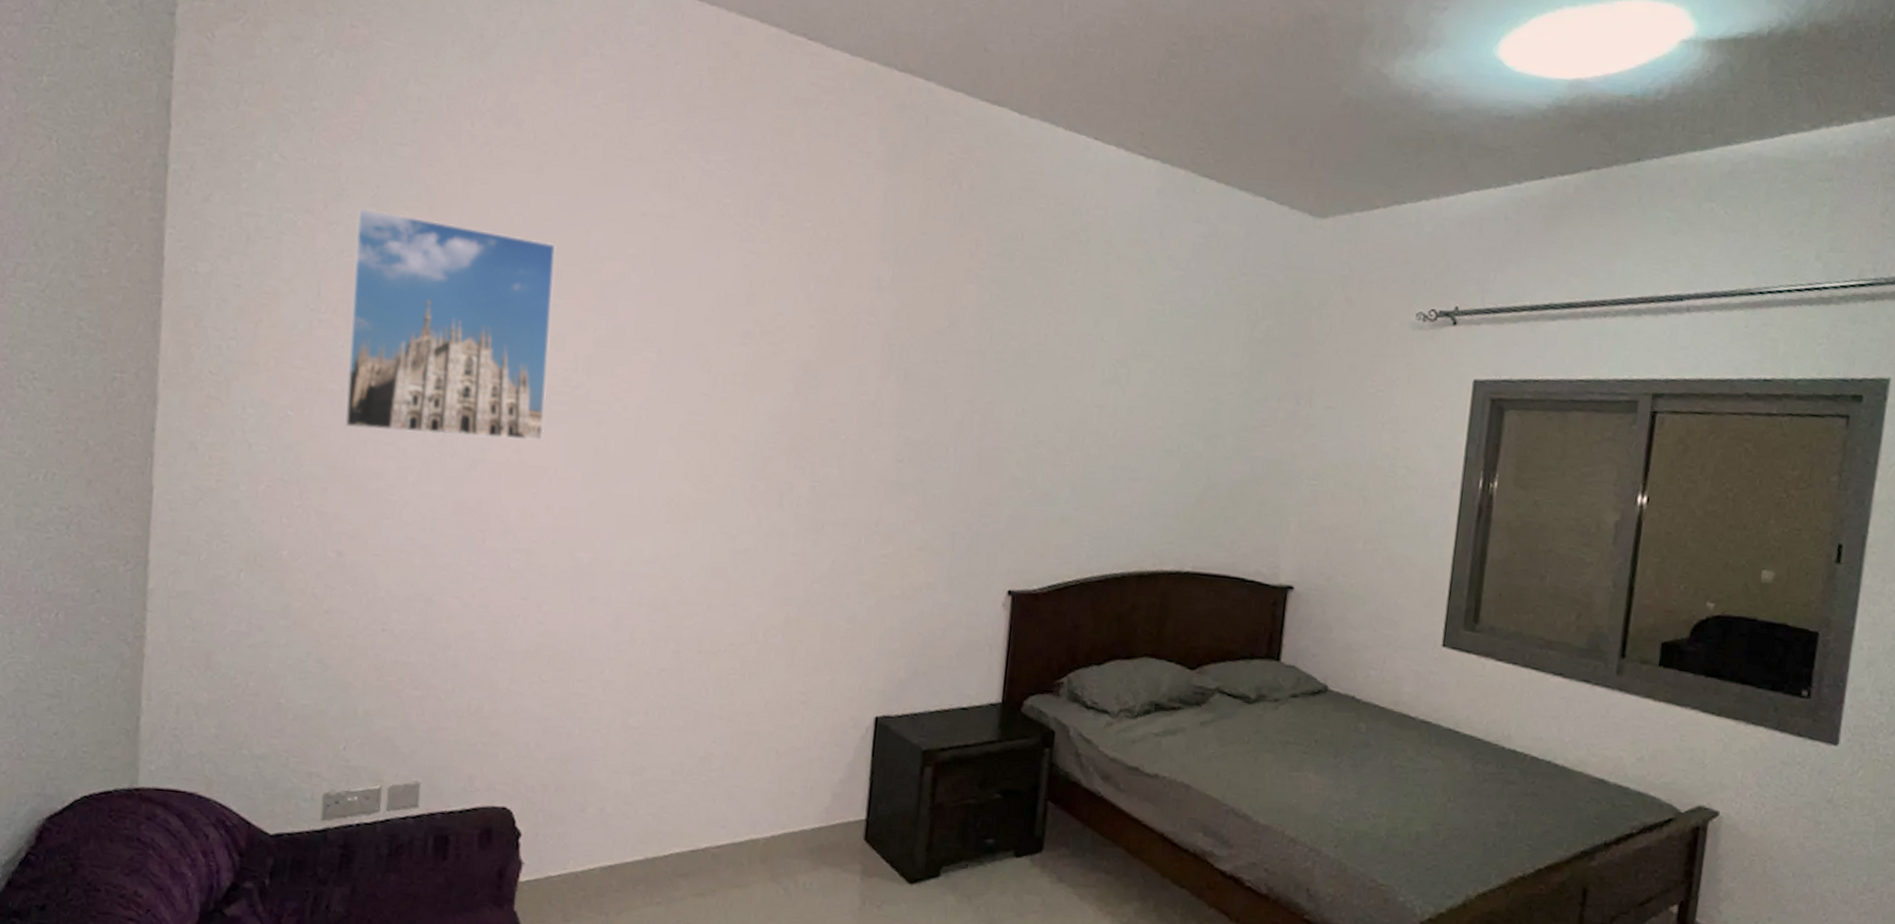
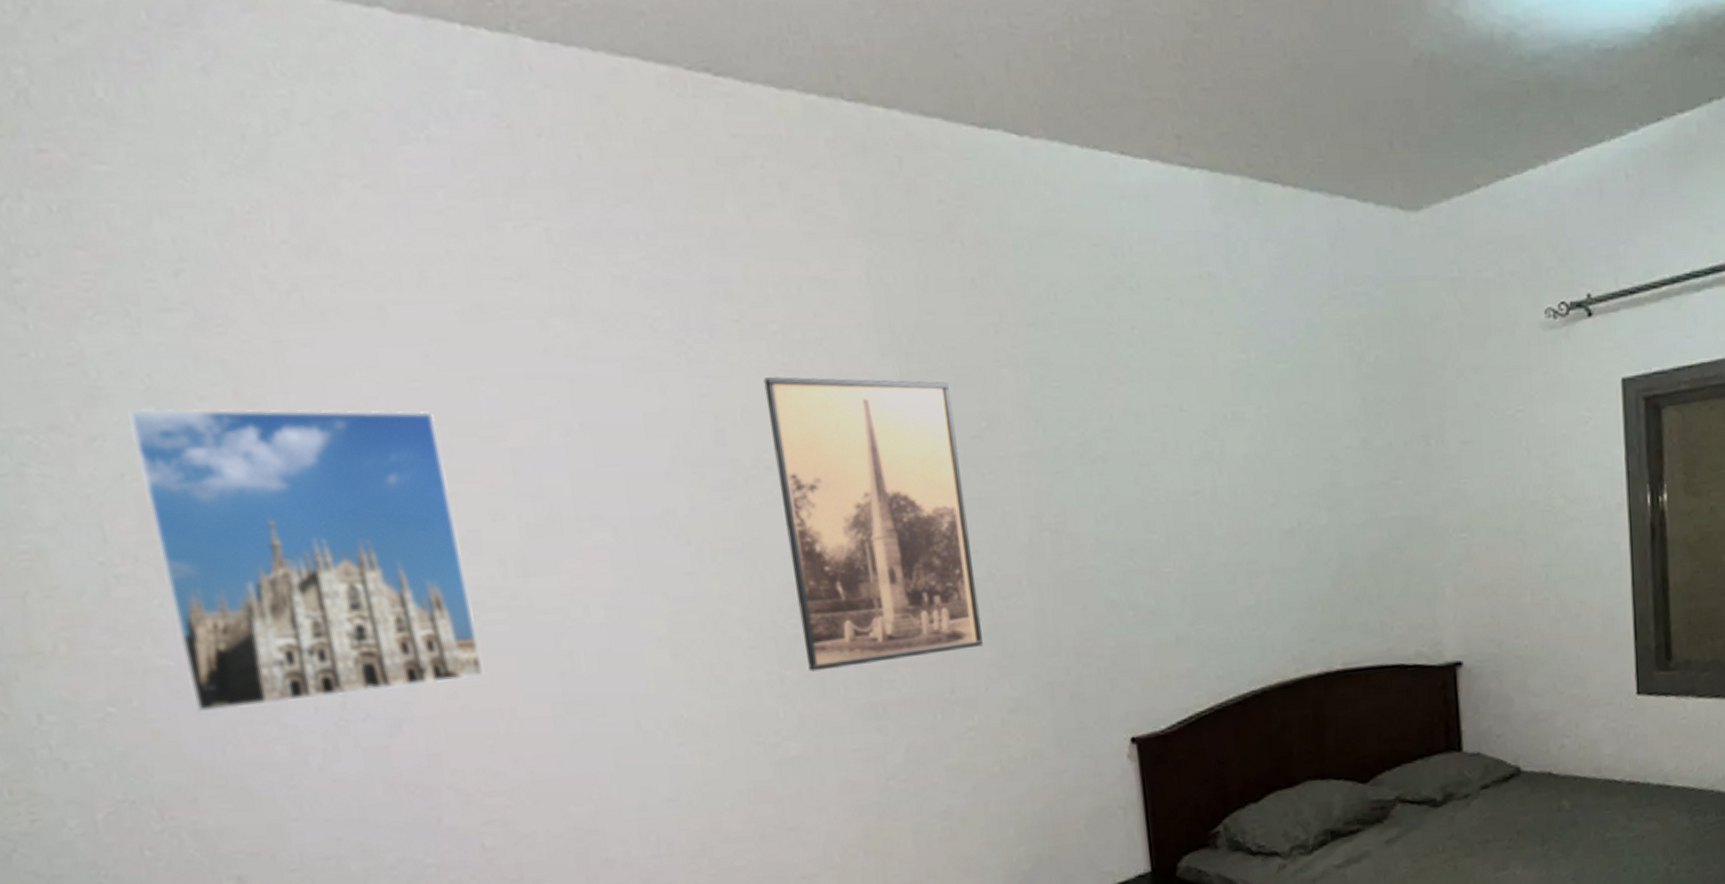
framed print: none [774,261,926,493] -> present [763,377,983,672]

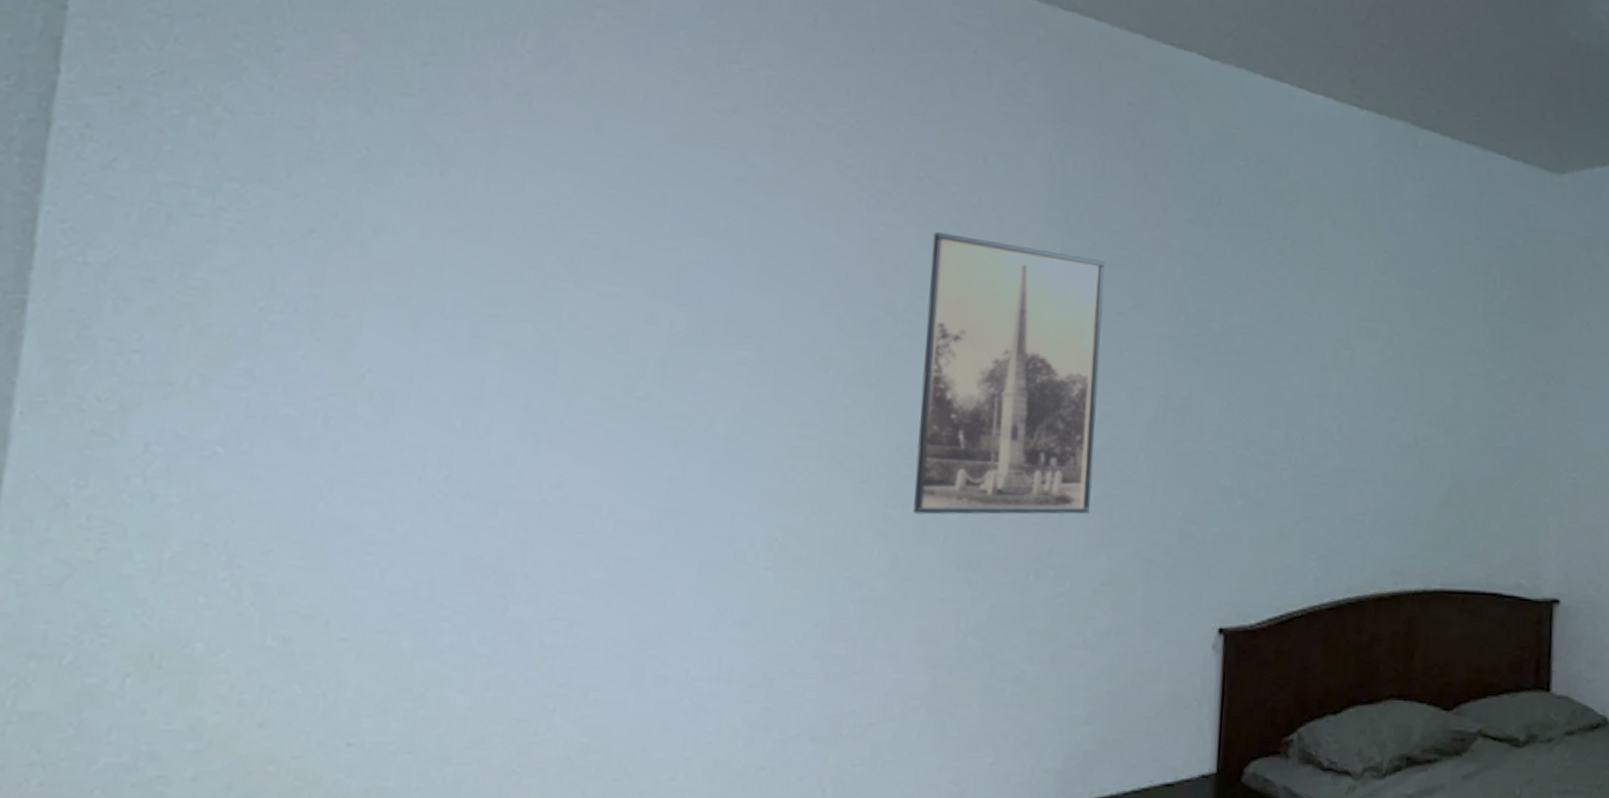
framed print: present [127,408,485,713] -> none [302,175,619,473]

